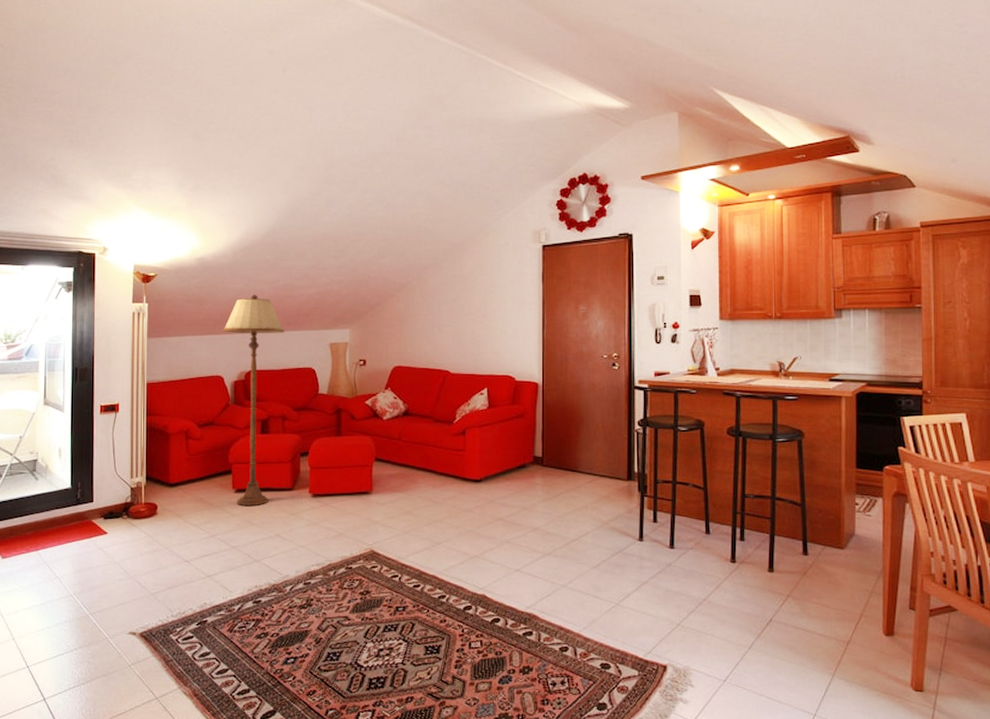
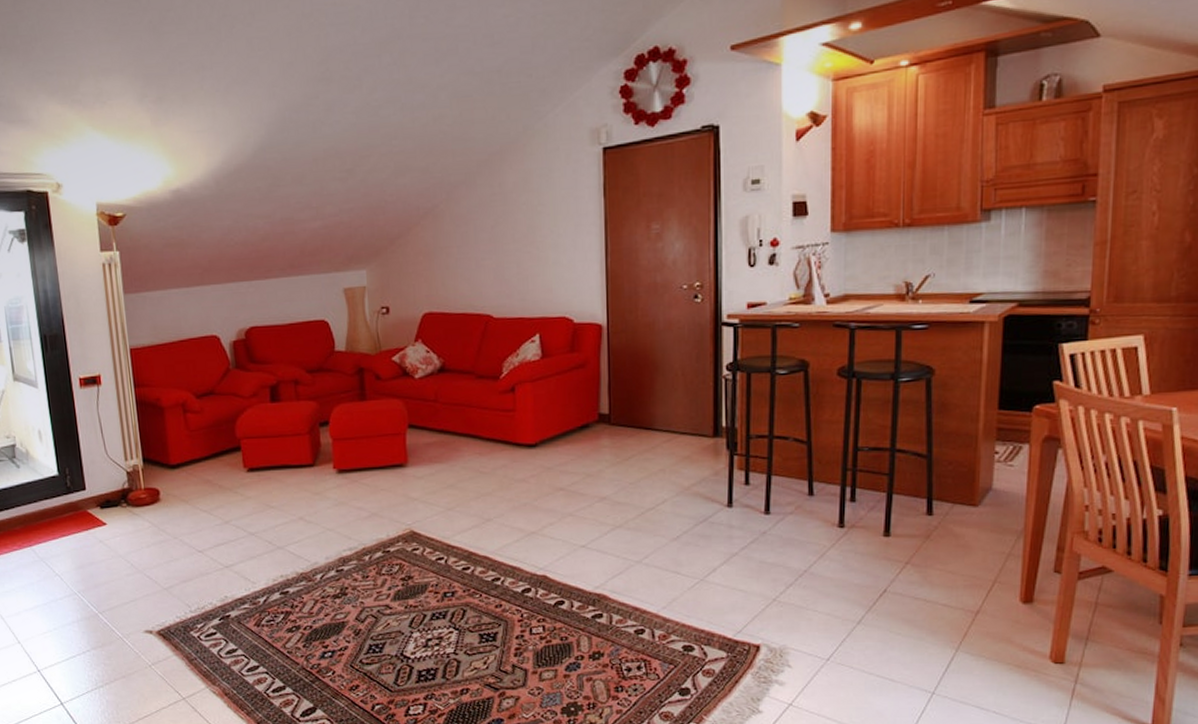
floor lamp: present [223,295,284,505] -> none [212,233,287,486]

